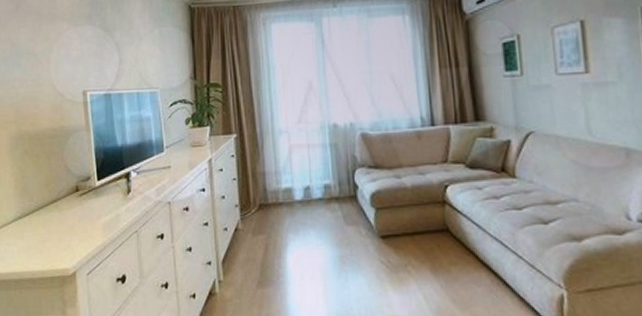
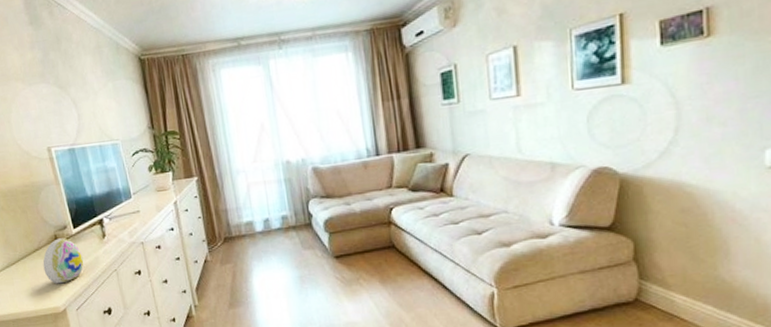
decorative egg: none [59,190,103,242] -> present [42,238,84,284]

